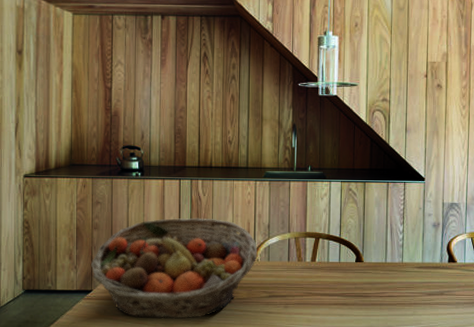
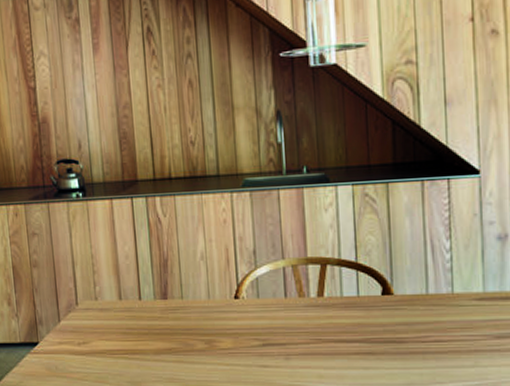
fruit basket: present [91,217,258,319] -> none [34,246,243,376]

